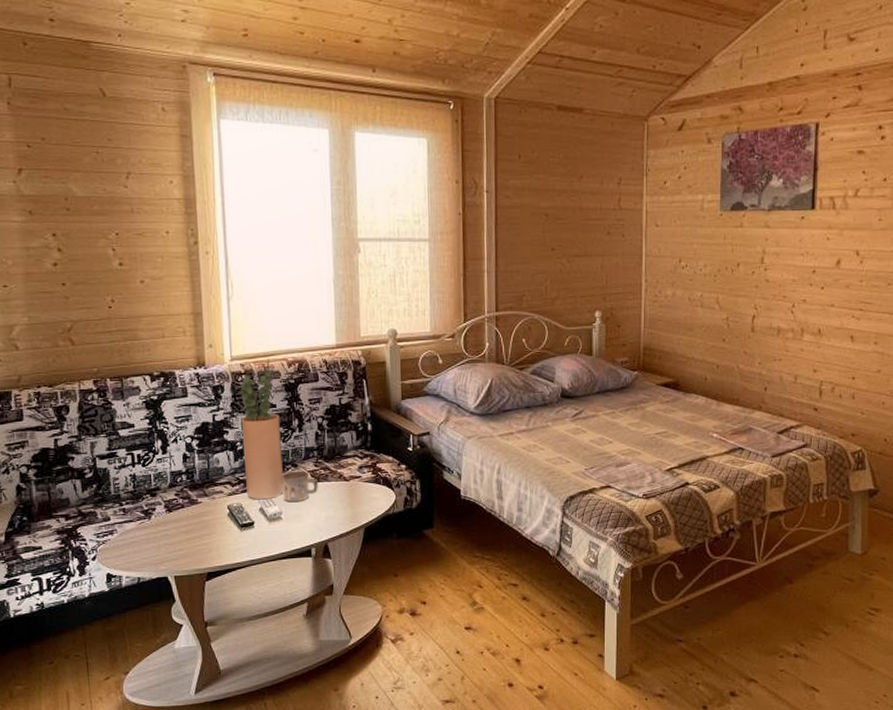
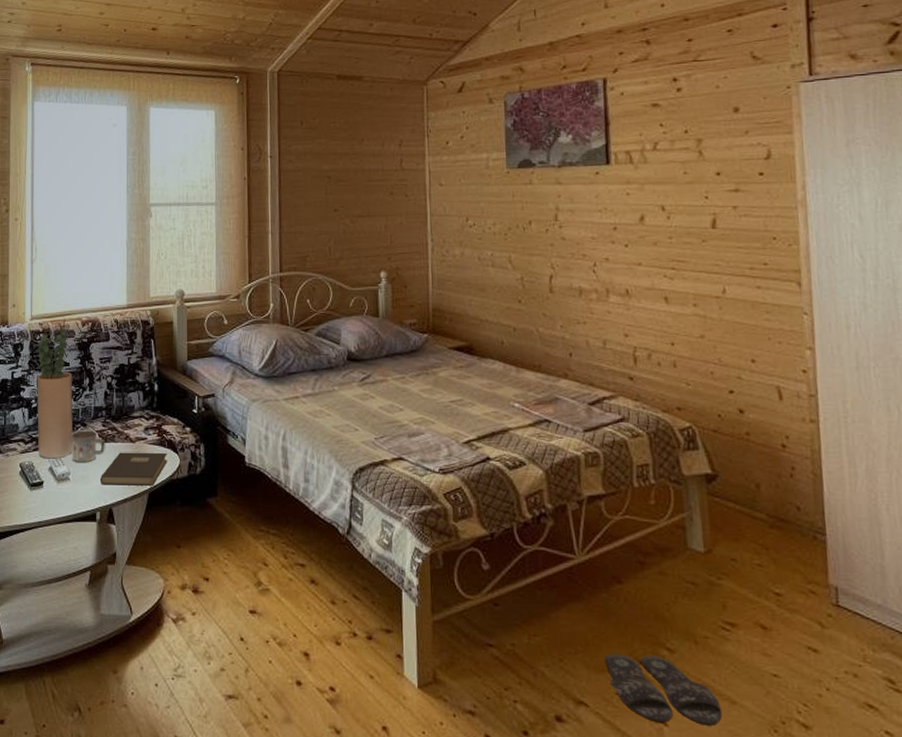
book: none [313,489,383,523] -> present [99,452,167,486]
slippers: none [774,639,861,690] -> present [605,653,722,726]

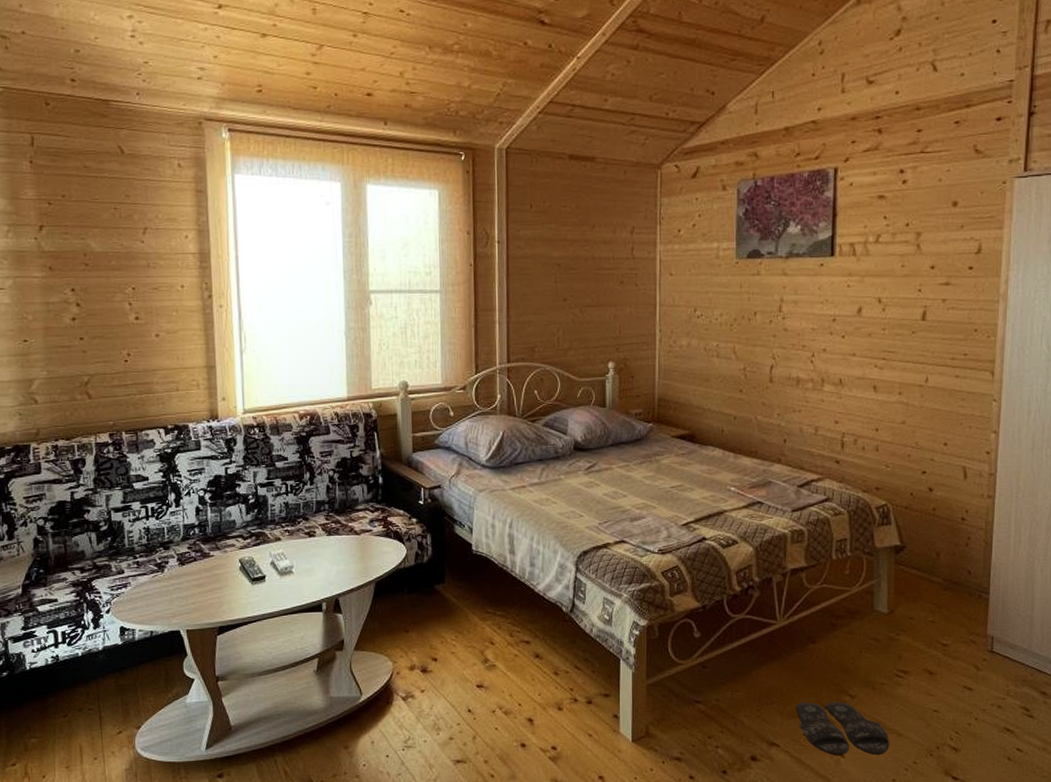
vase: present [37,318,73,459] -> none [252,411,295,554]
mug: present [71,430,105,462] -> none [293,524,329,555]
book: present [99,452,167,486] -> none [324,543,394,577]

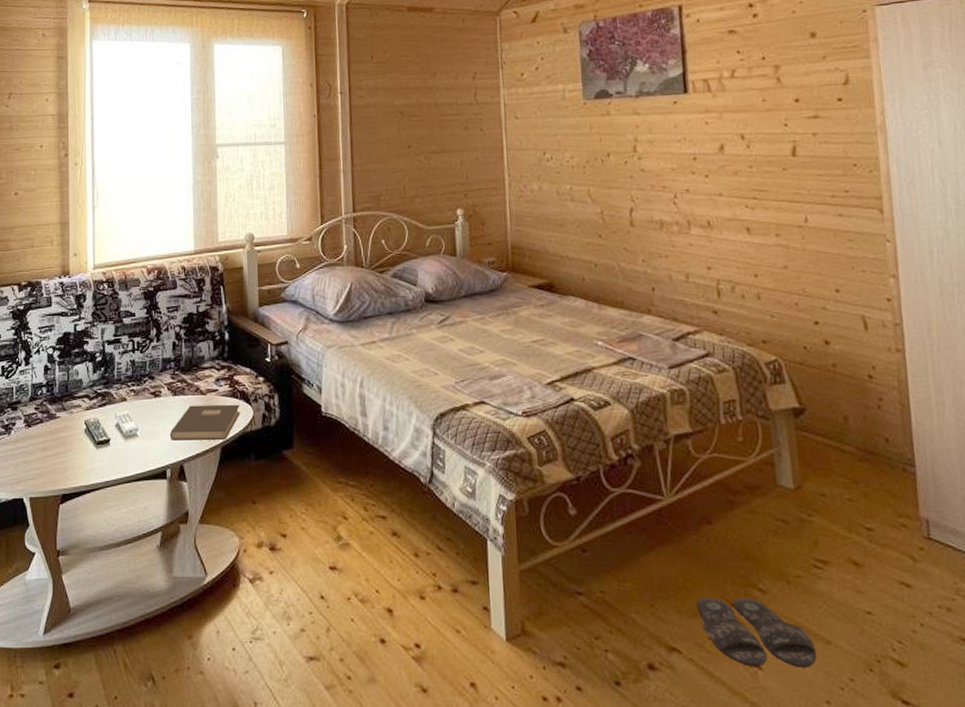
book: none [324,543,394,577] -> present [169,404,240,441]

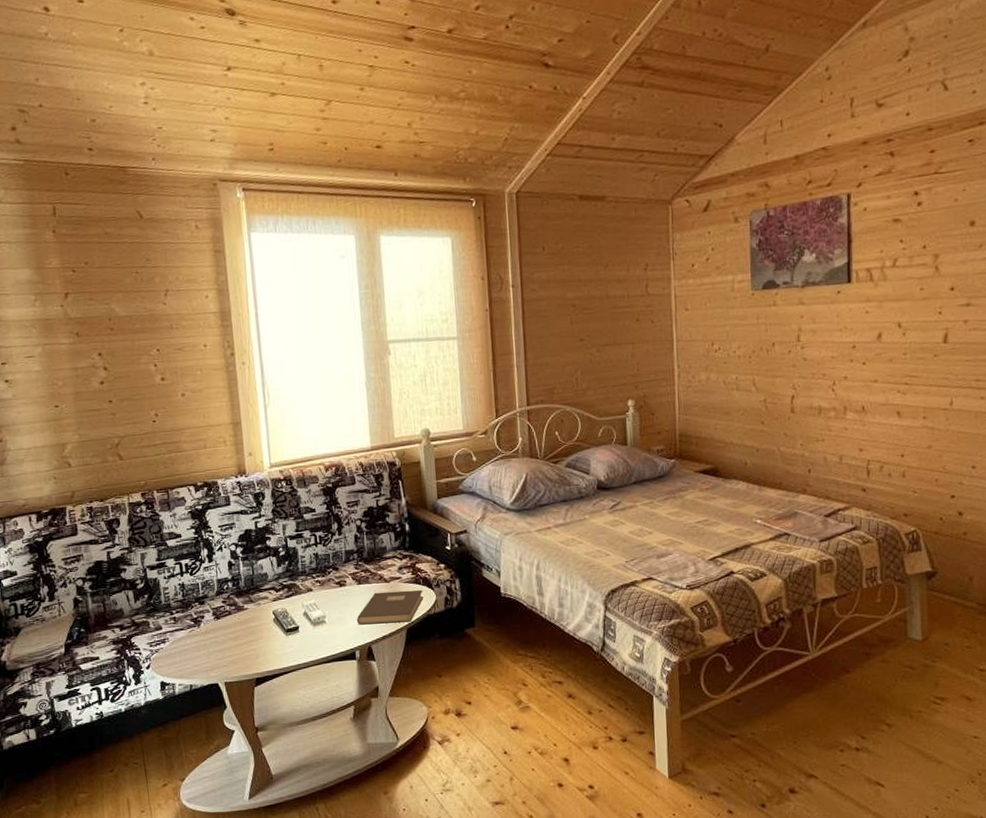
slippers: present [697,596,816,667] -> none [833,731,929,785]

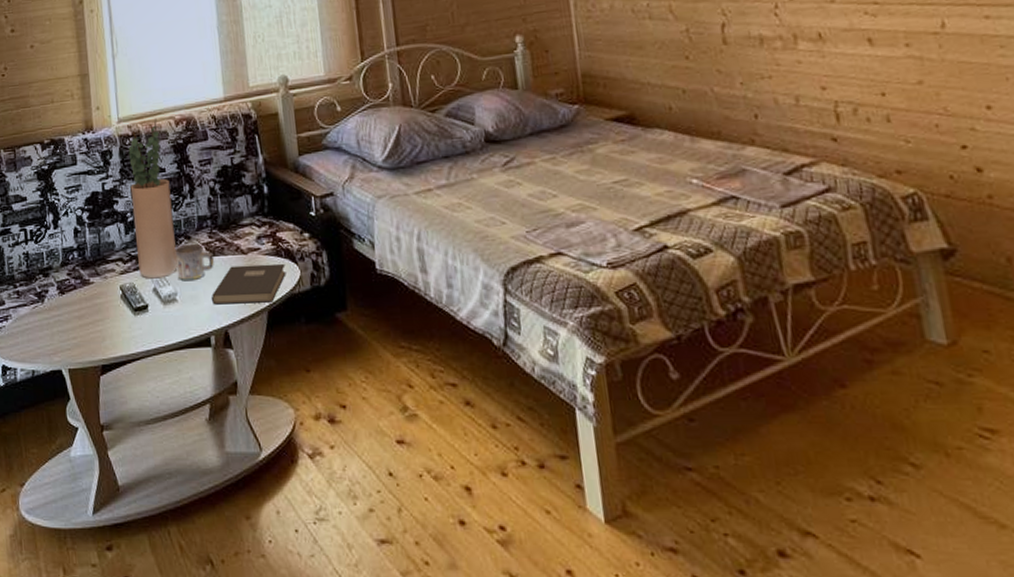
vase: none [280,464,326,605] -> present [128,118,178,279]
mug: none [324,574,360,605] -> present [175,243,214,280]

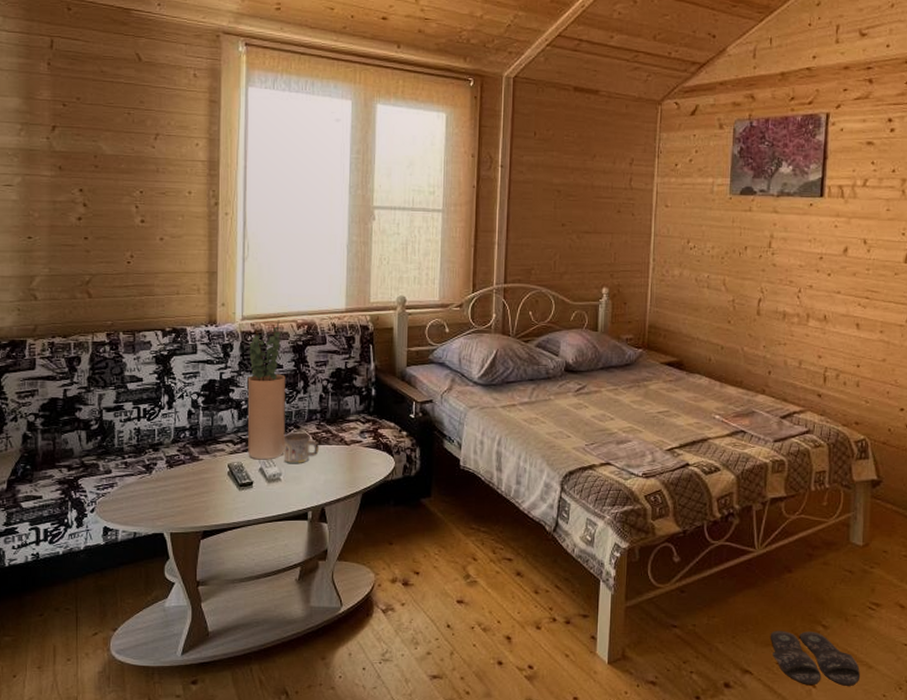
book: present [211,263,286,305] -> none [312,454,383,487]
slippers: none [833,472,989,556] -> present [771,630,860,686]

